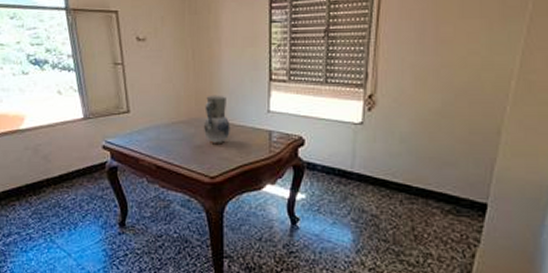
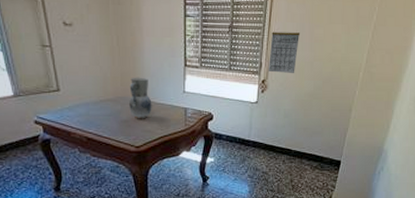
calendar: none [377,32,420,85] -> present [269,31,301,73]

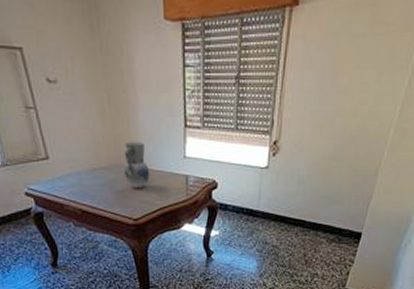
calendar: present [269,31,301,73] -> none [282,81,321,132]

